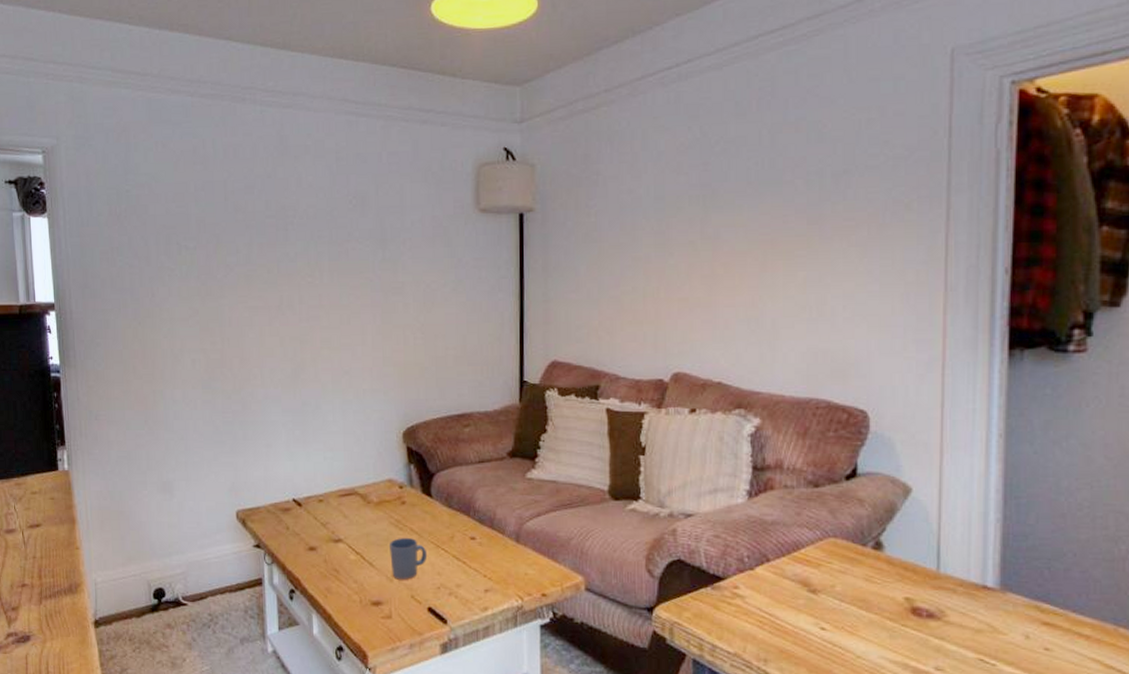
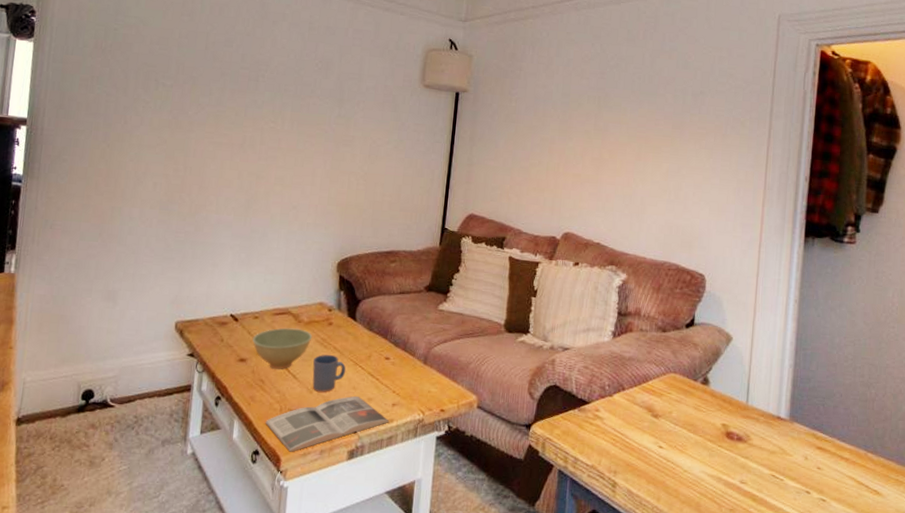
bowl: none [320,510,385,557] -> present [253,328,313,369]
magazine: none [346,582,483,647] -> present [265,395,389,452]

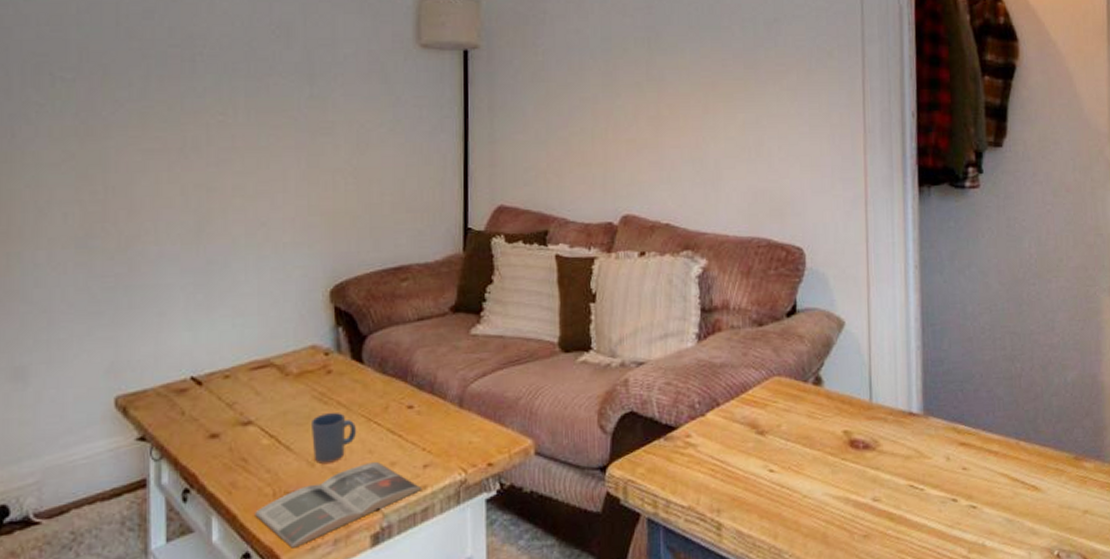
bowl: present [253,328,313,369] -> none [225,384,307,442]

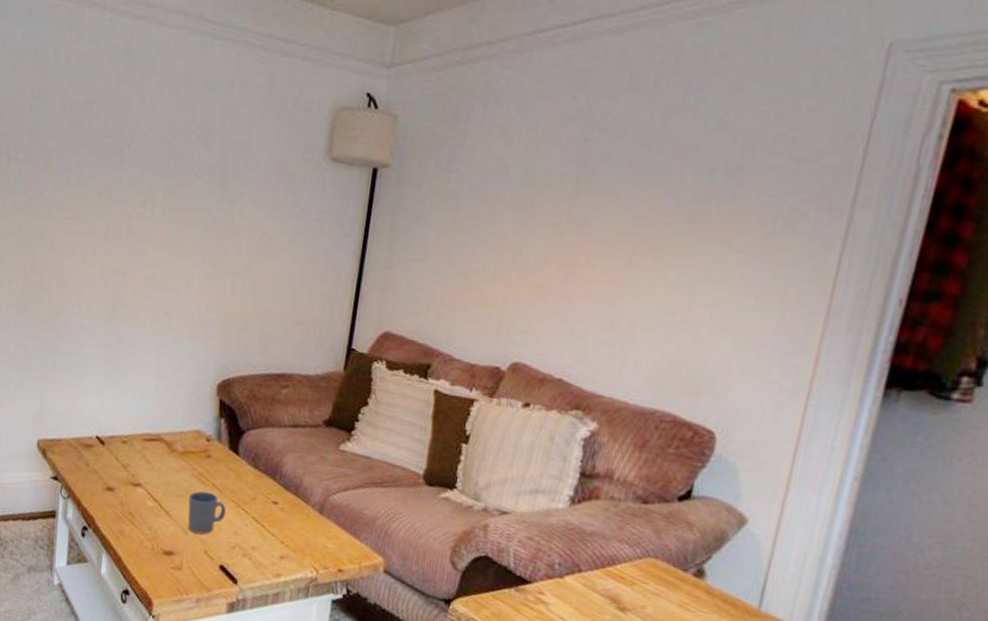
magazine: present [255,461,421,548] -> none [136,542,276,597]

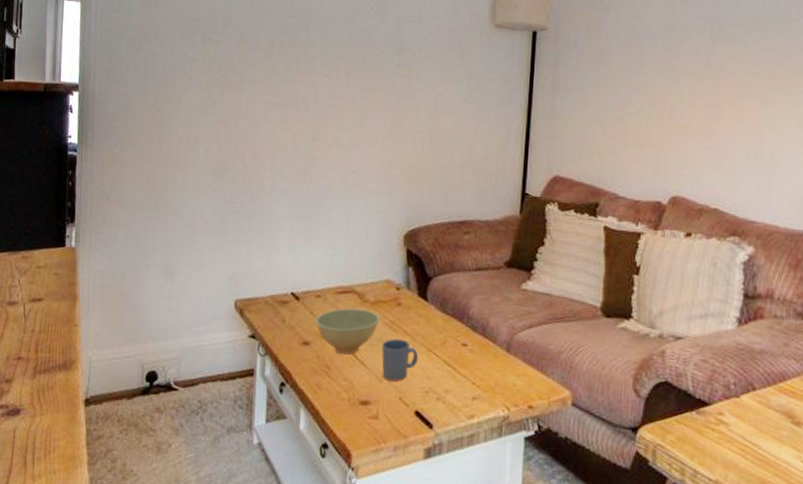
bowl: none [121,456,188,504] -> present [316,308,380,355]

